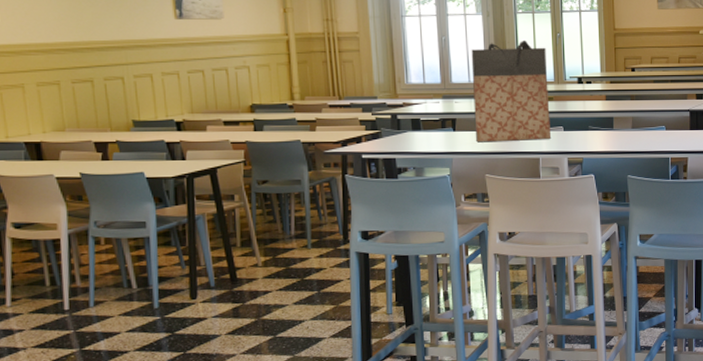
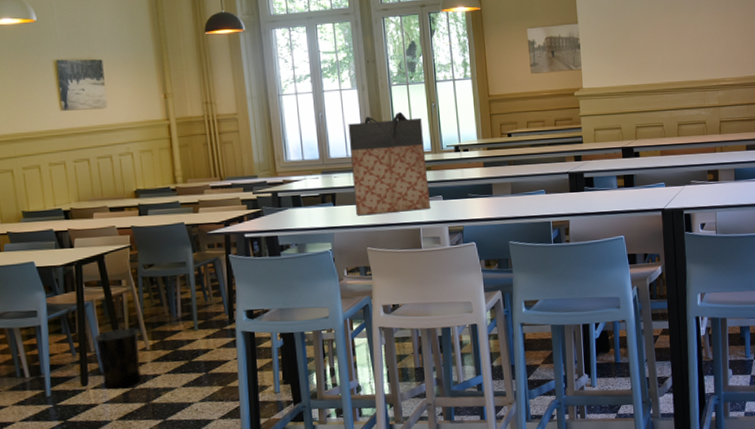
waste bin: none [204,244,252,303] -> present [94,328,141,389]

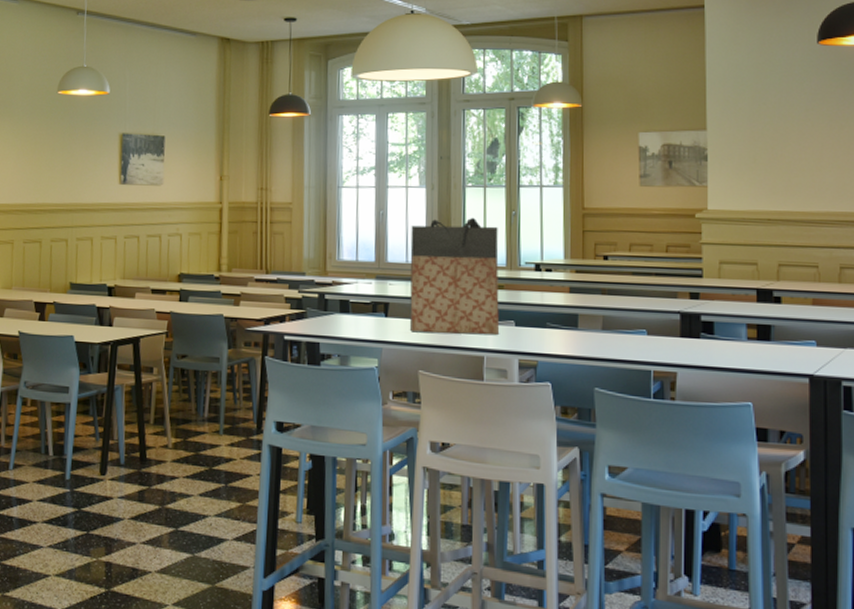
waste bin: present [94,328,141,389] -> none [118,420,164,485]

